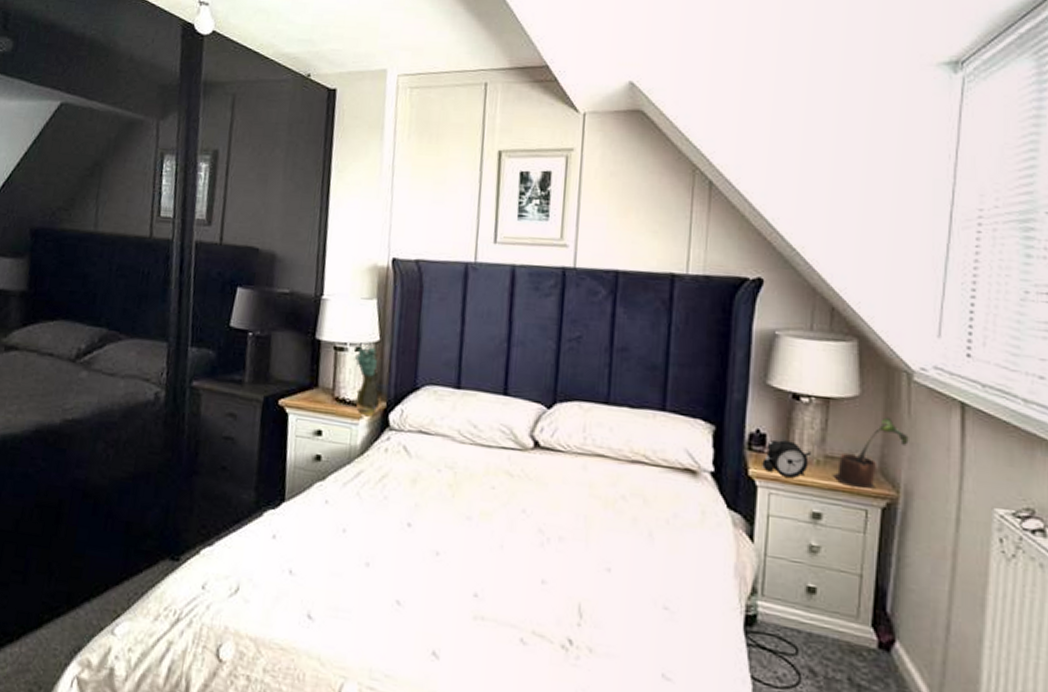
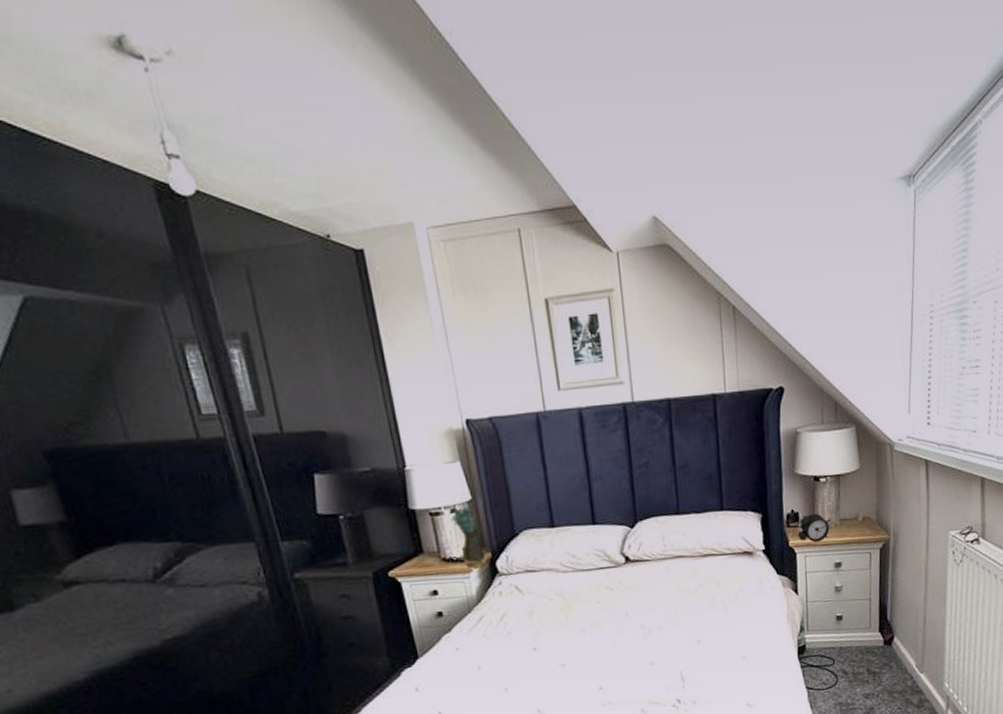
potted plant: present [833,417,907,489] -> none [847,481,893,539]

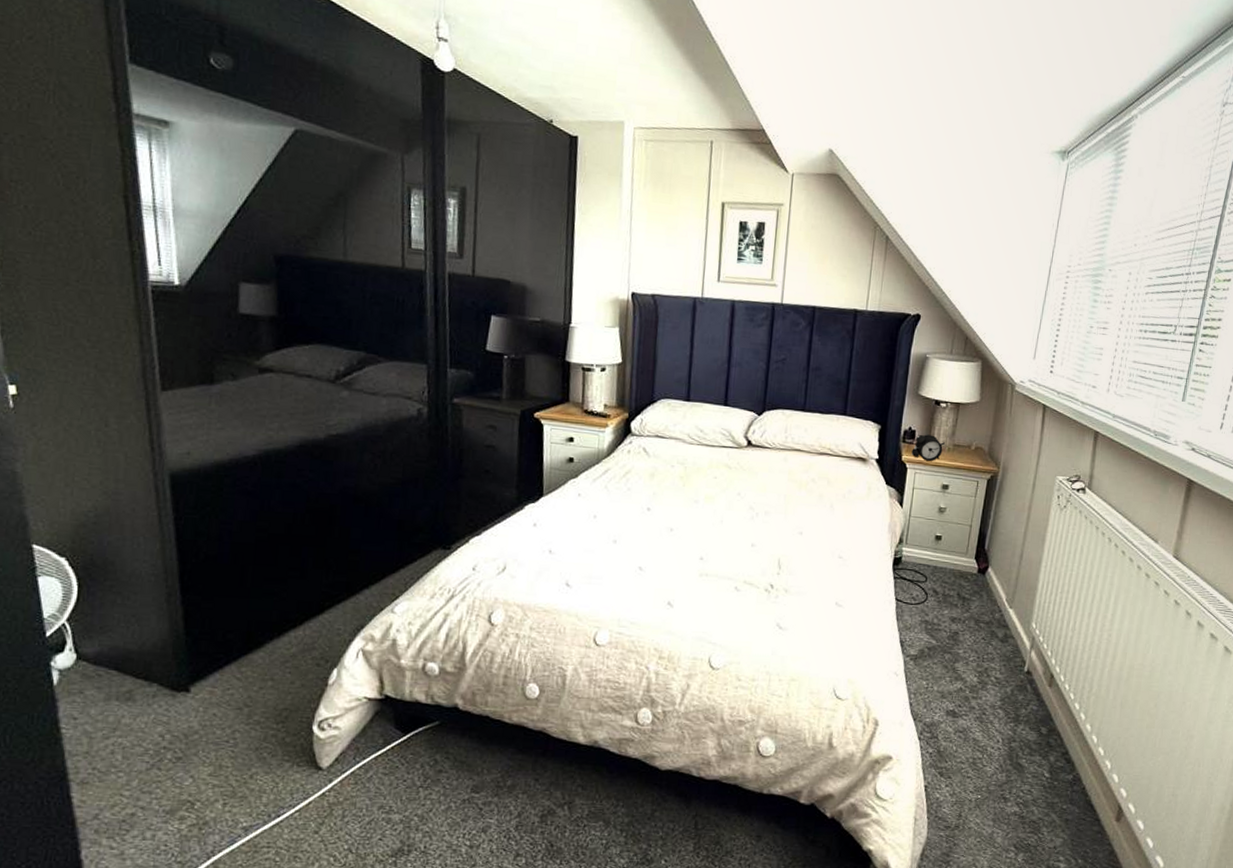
vase: present [452,505,485,569] -> none [601,365,623,425]

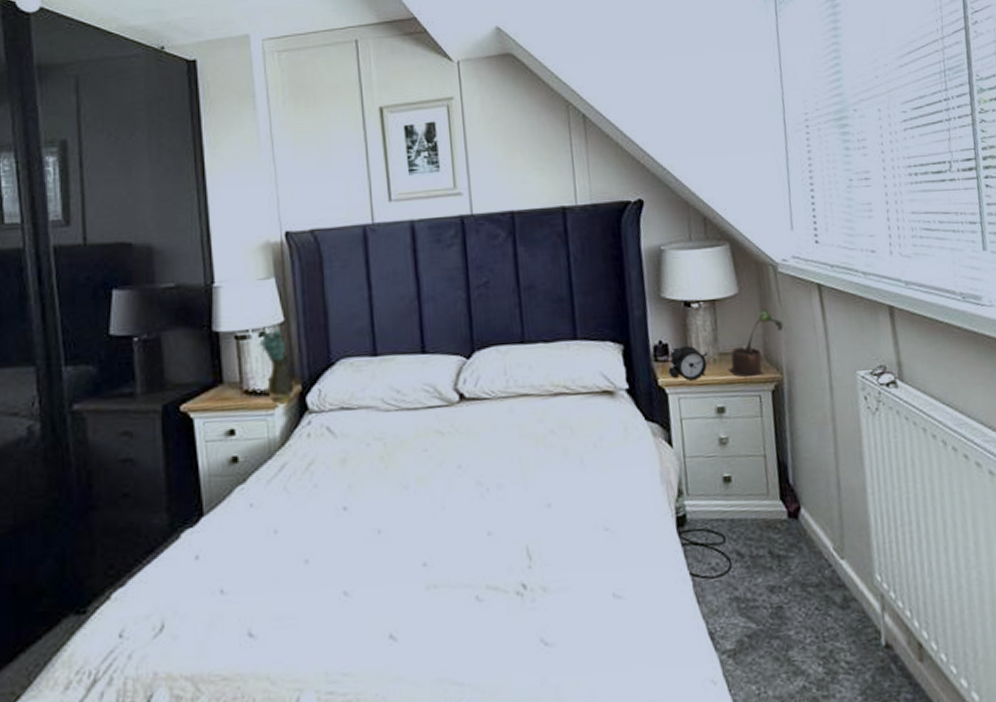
vase: none [601,365,623,425] -> present [260,327,293,405]
potted plant: none [958,416,1008,467] -> present [729,308,782,378]

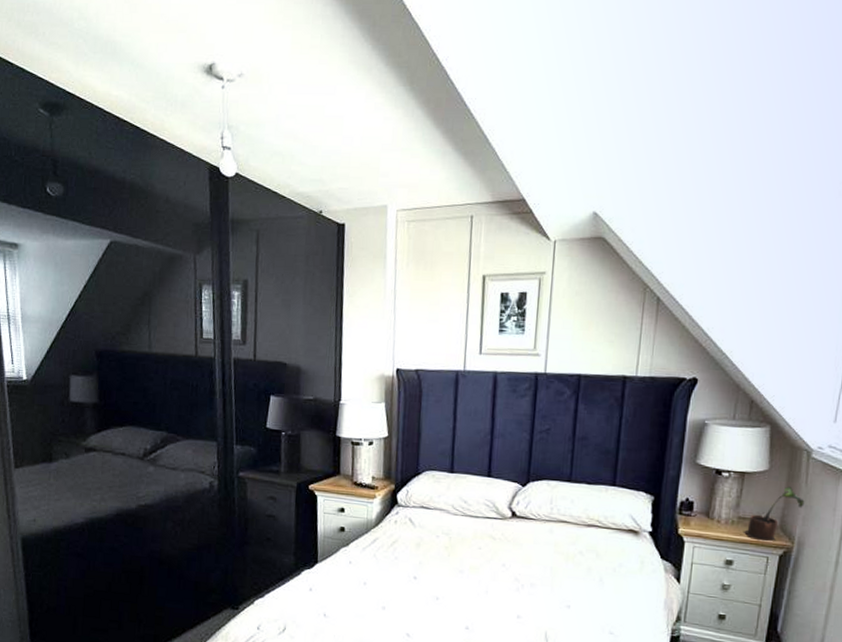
vase: present [260,327,293,405] -> none [369,439,389,497]
alarm clock: present [668,346,709,381] -> none [689,506,729,535]

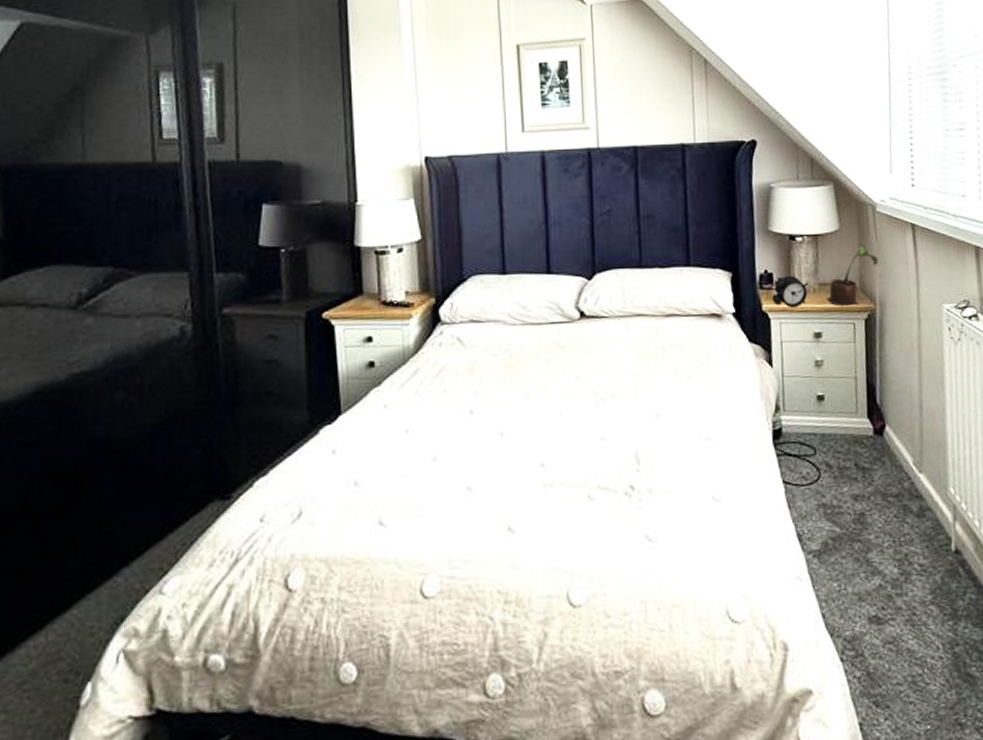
alarm clock: none [689,506,729,535] -> present [772,276,810,308]

